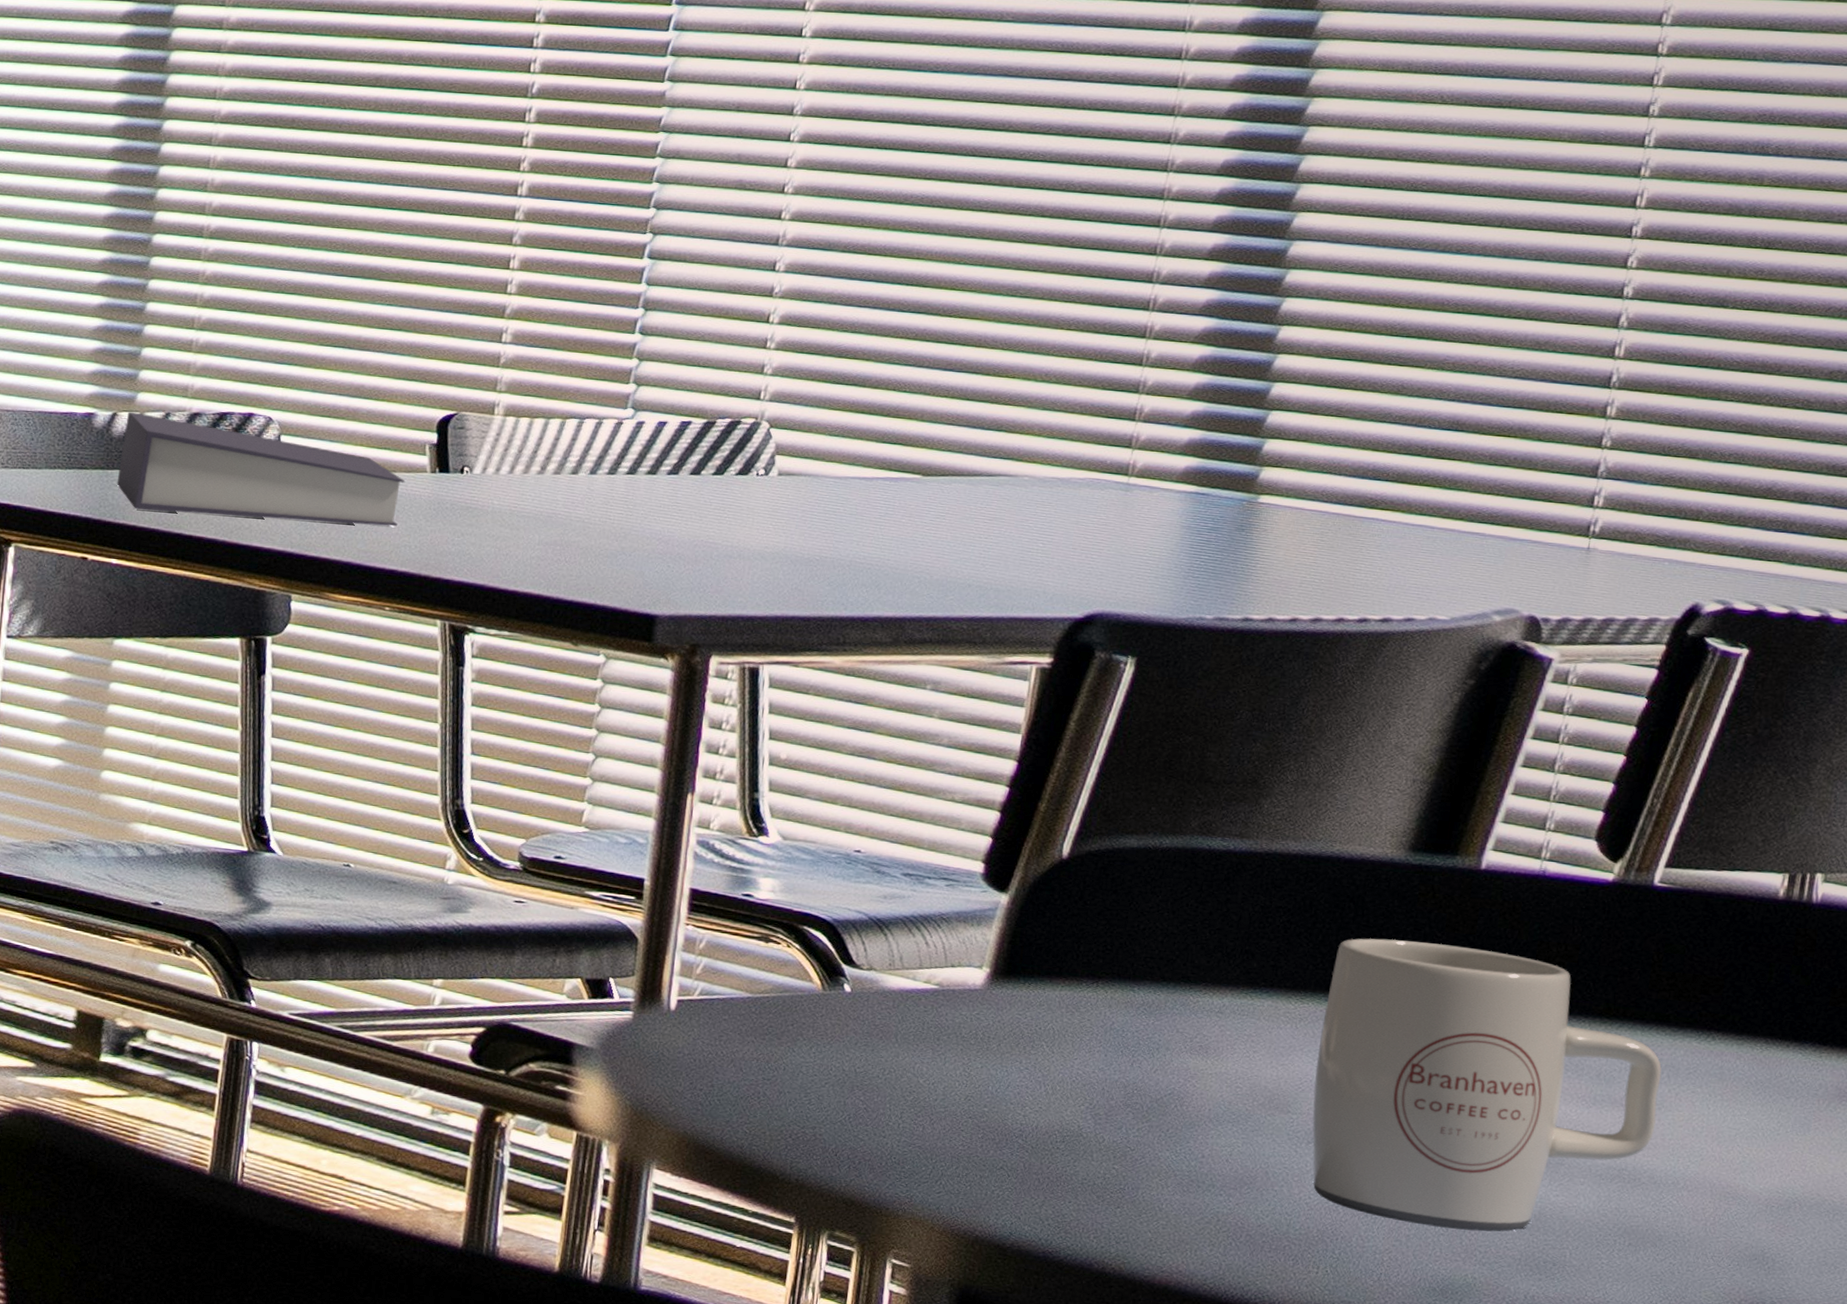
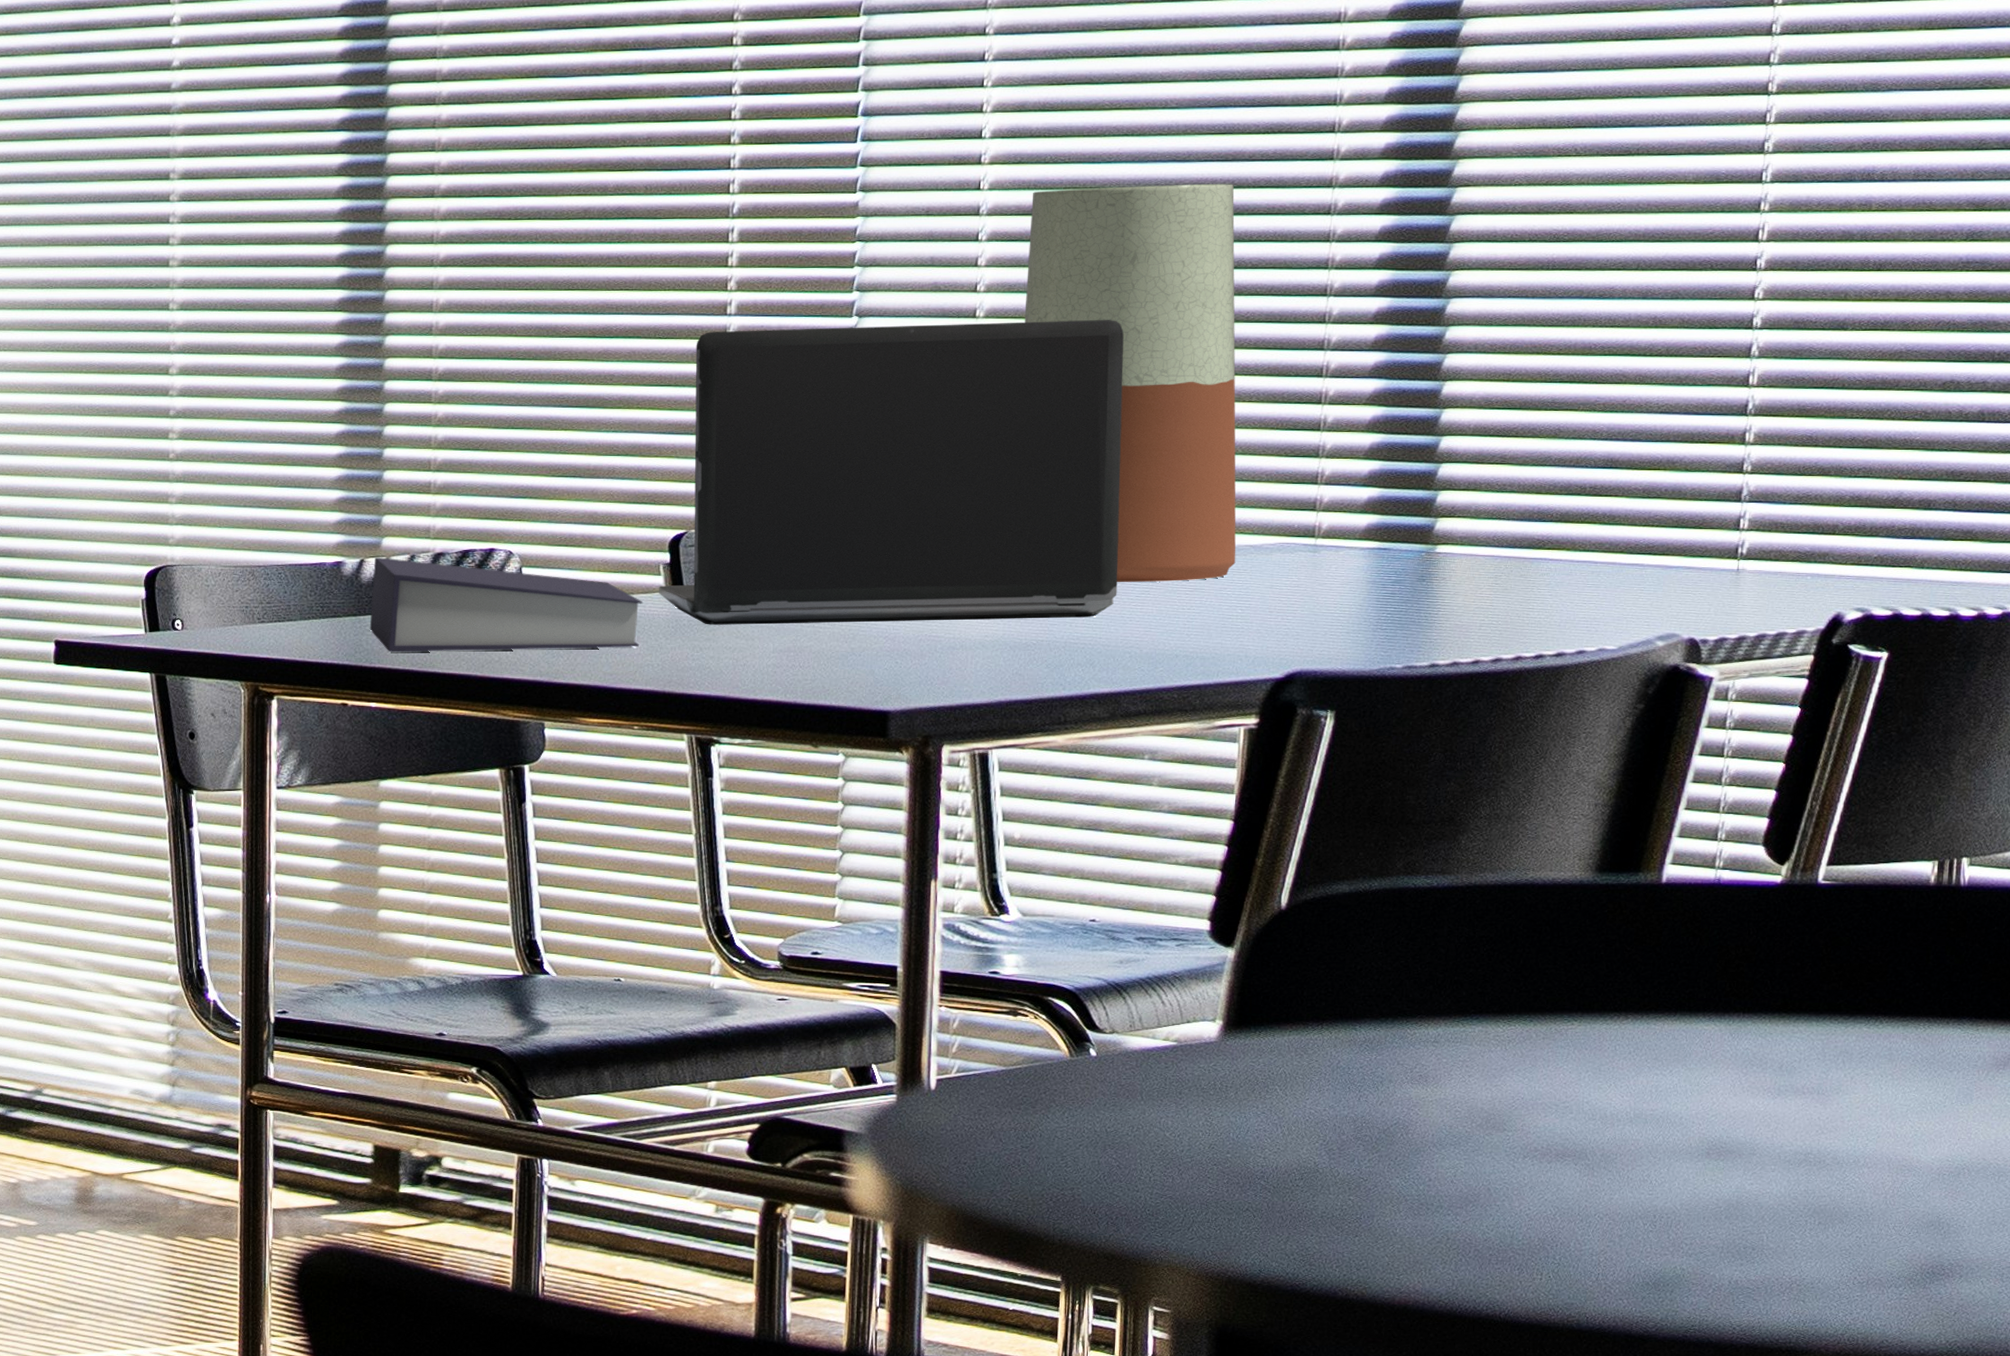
laptop computer: none [422,211,938,538] -> present [659,319,1124,625]
vase: none [832,95,1068,509] -> present [1024,184,1237,582]
mug: present [1312,938,1662,1232] -> none [1525,957,1838,1225]

